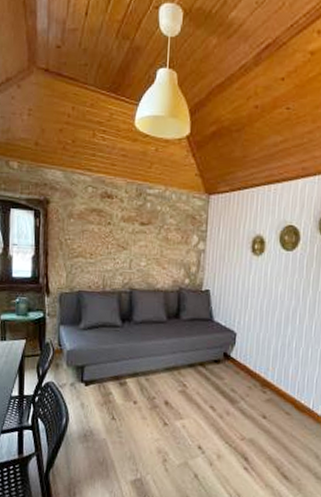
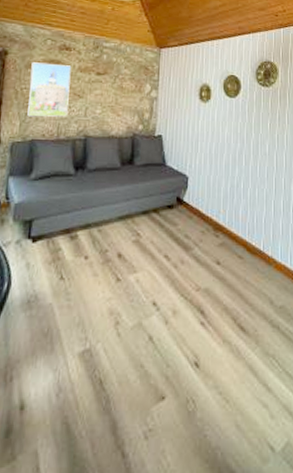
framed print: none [73,211,114,269] -> present [27,62,72,117]

